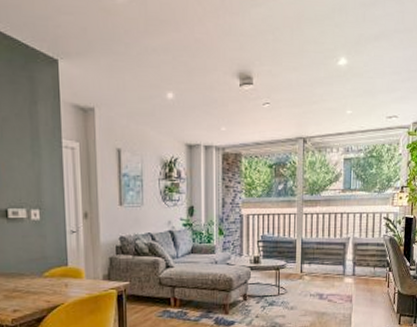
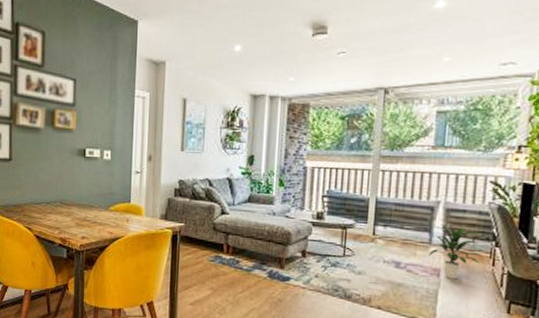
indoor plant: none [343,256,381,303] -> present [428,223,483,279]

